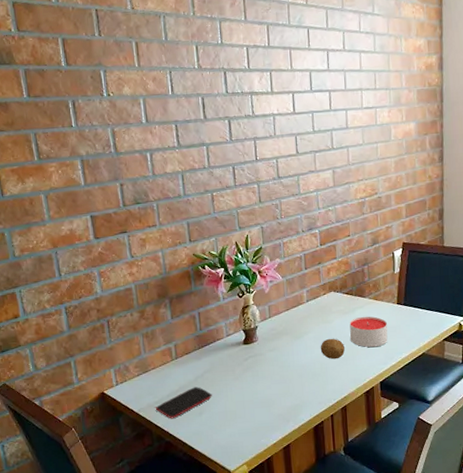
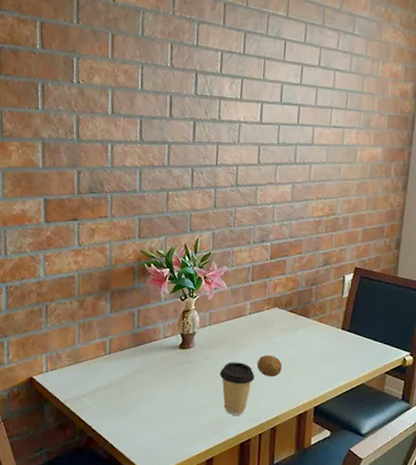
smartphone: present [154,387,212,419] -> none [80,385,141,415]
coffee cup: none [285,349,320,401] -> present [219,362,255,415]
candle: present [349,316,388,348] -> none [289,337,330,371]

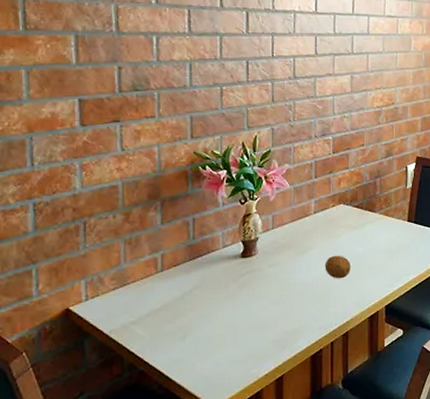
coffee cup: present [219,362,255,415] -> none [286,266,323,325]

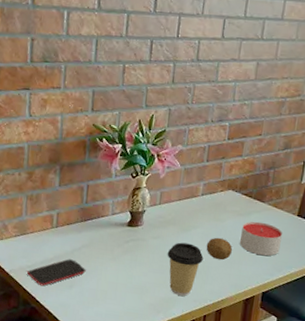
smartphone: none [128,305,200,344] -> present [25,259,86,286]
coffee cup: none [286,266,323,325] -> present [167,242,204,296]
candle: none [358,232,397,268] -> present [240,221,283,256]

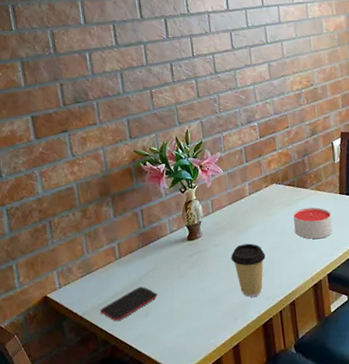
fruit: present [206,237,232,260] -> none [265,231,290,253]

